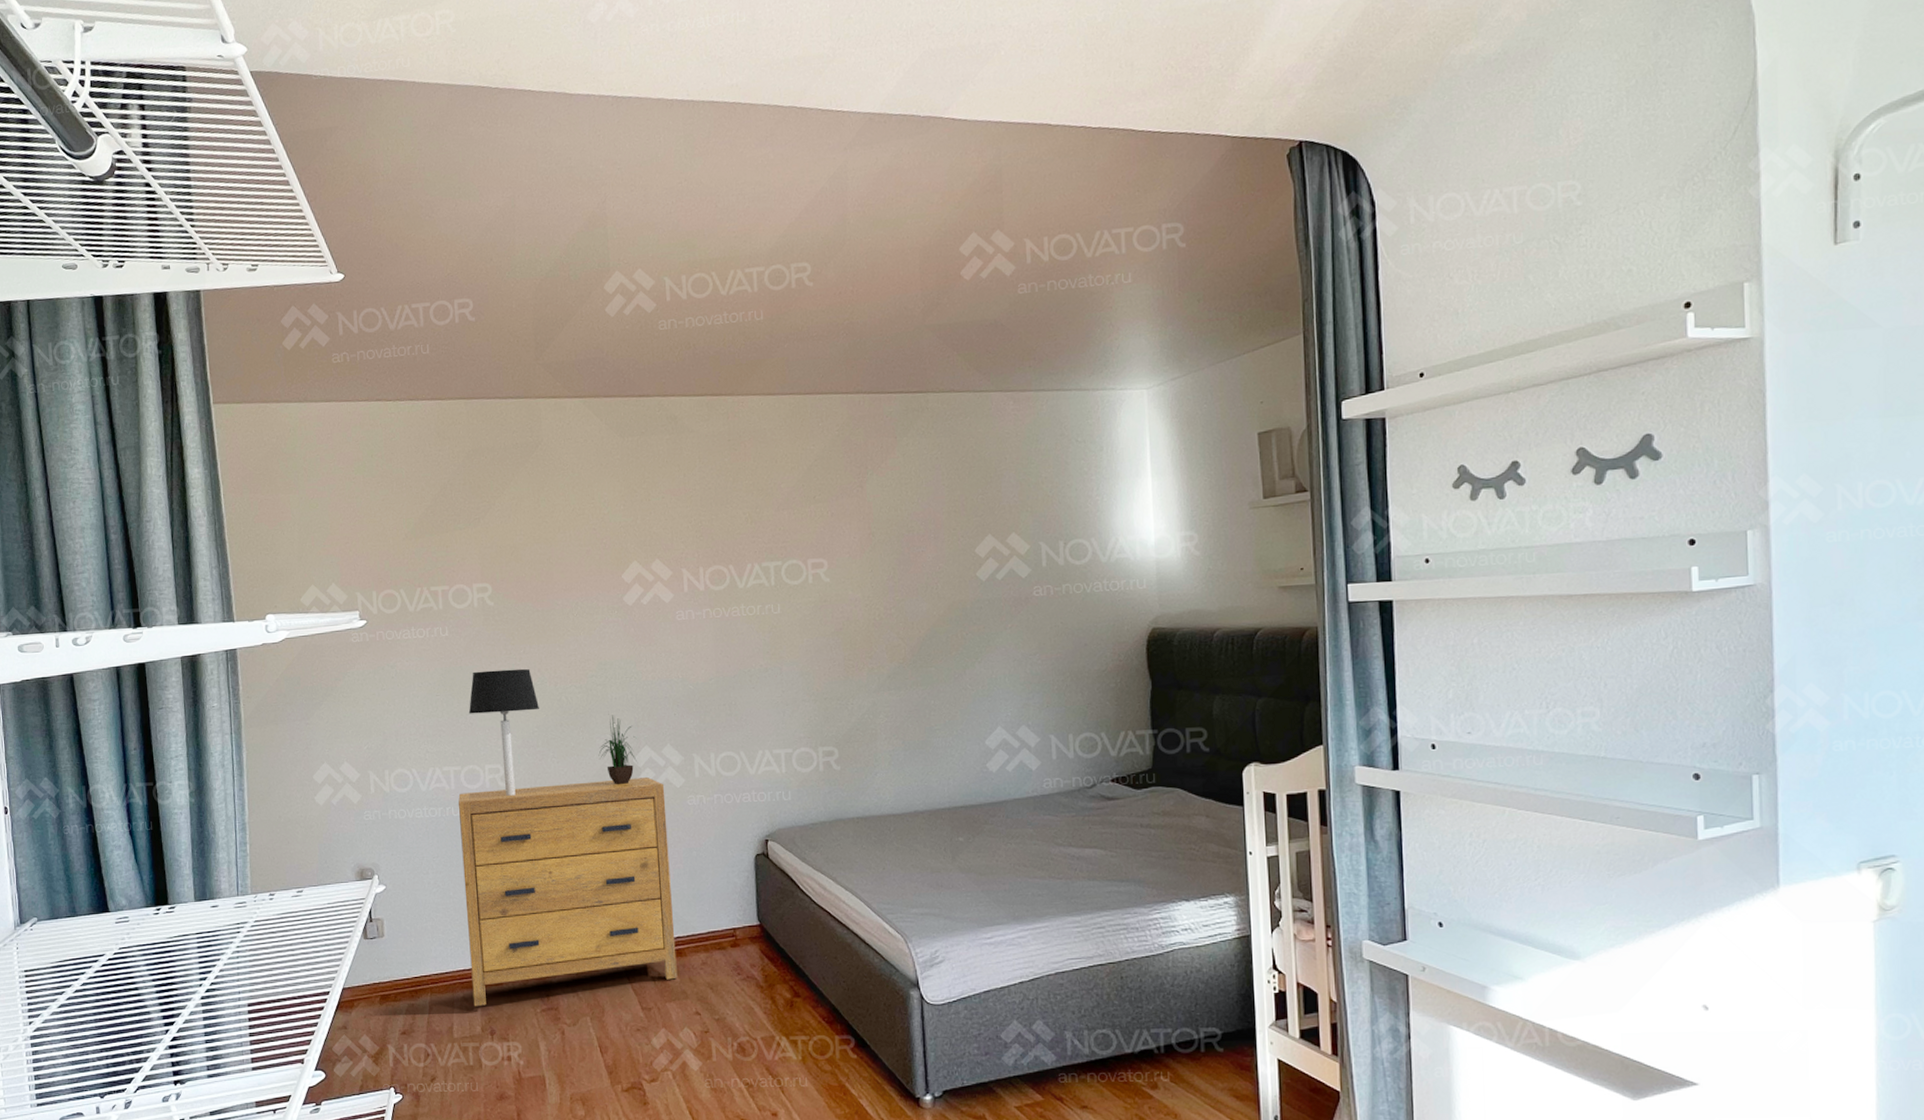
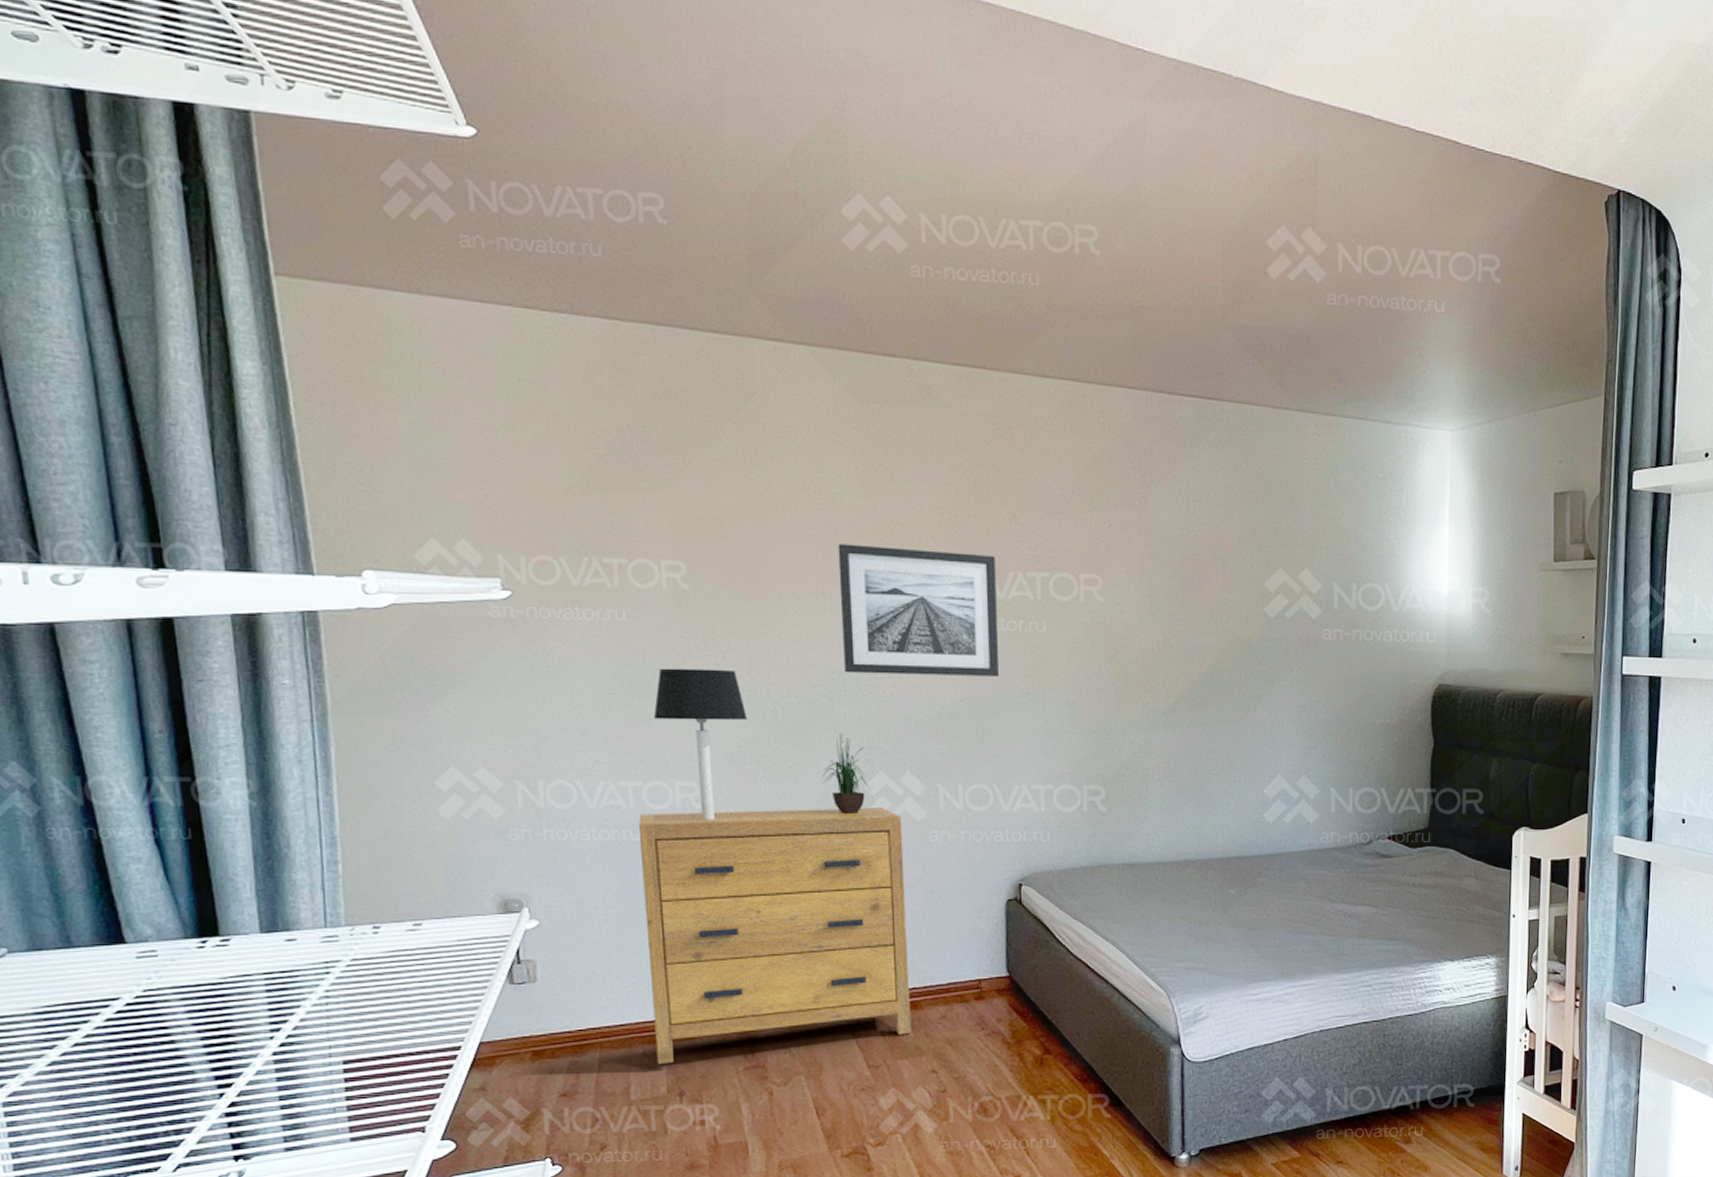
wall art: none [607,551,742,664] -> present [838,544,1000,676]

